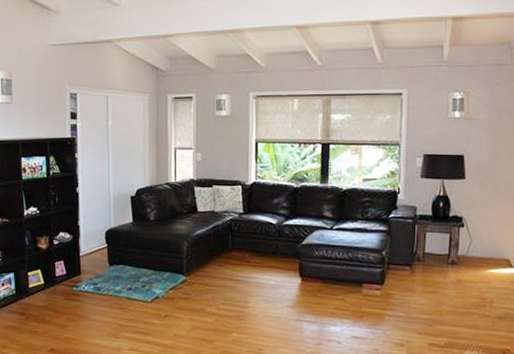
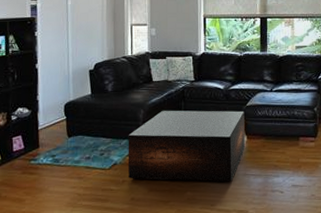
coffee table: none [170,243,299,326] -> present [128,110,245,182]

